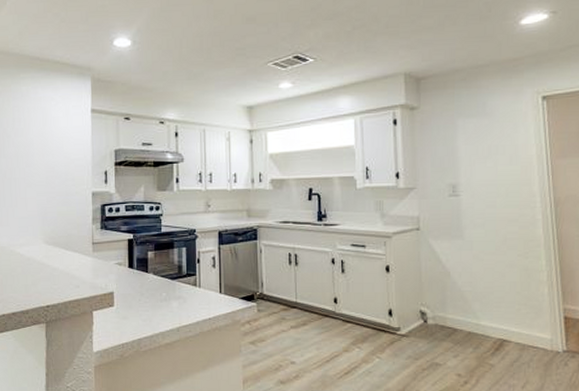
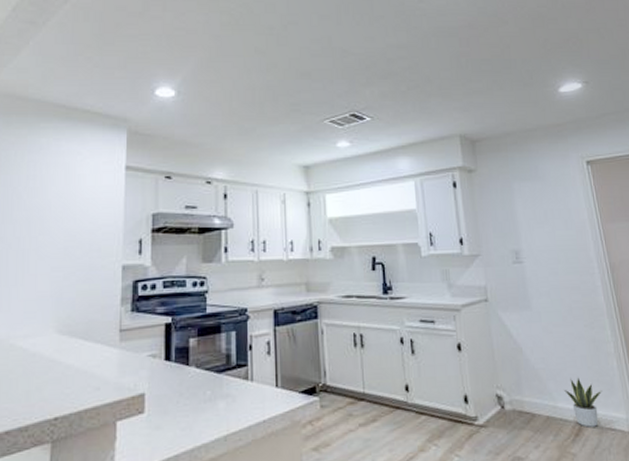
potted plant: none [489,301,529,344] -> present [564,377,603,428]

